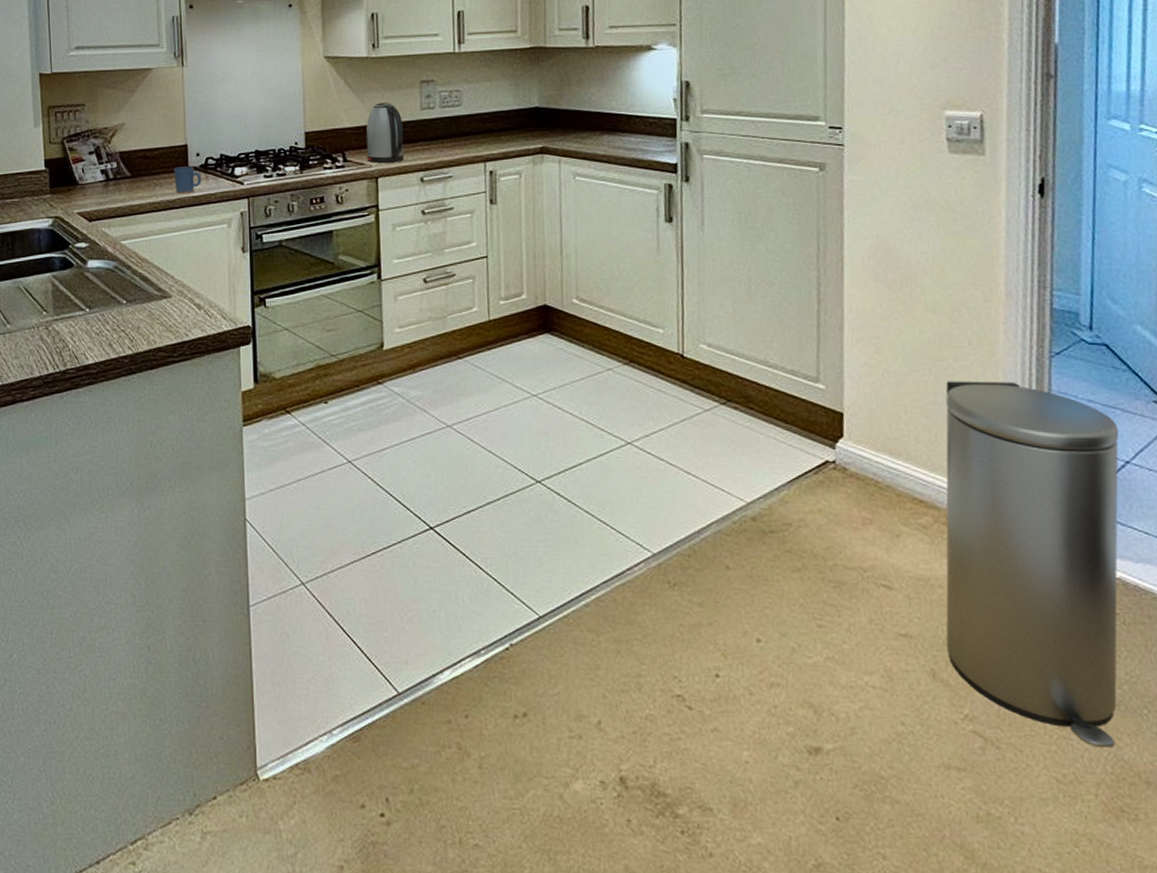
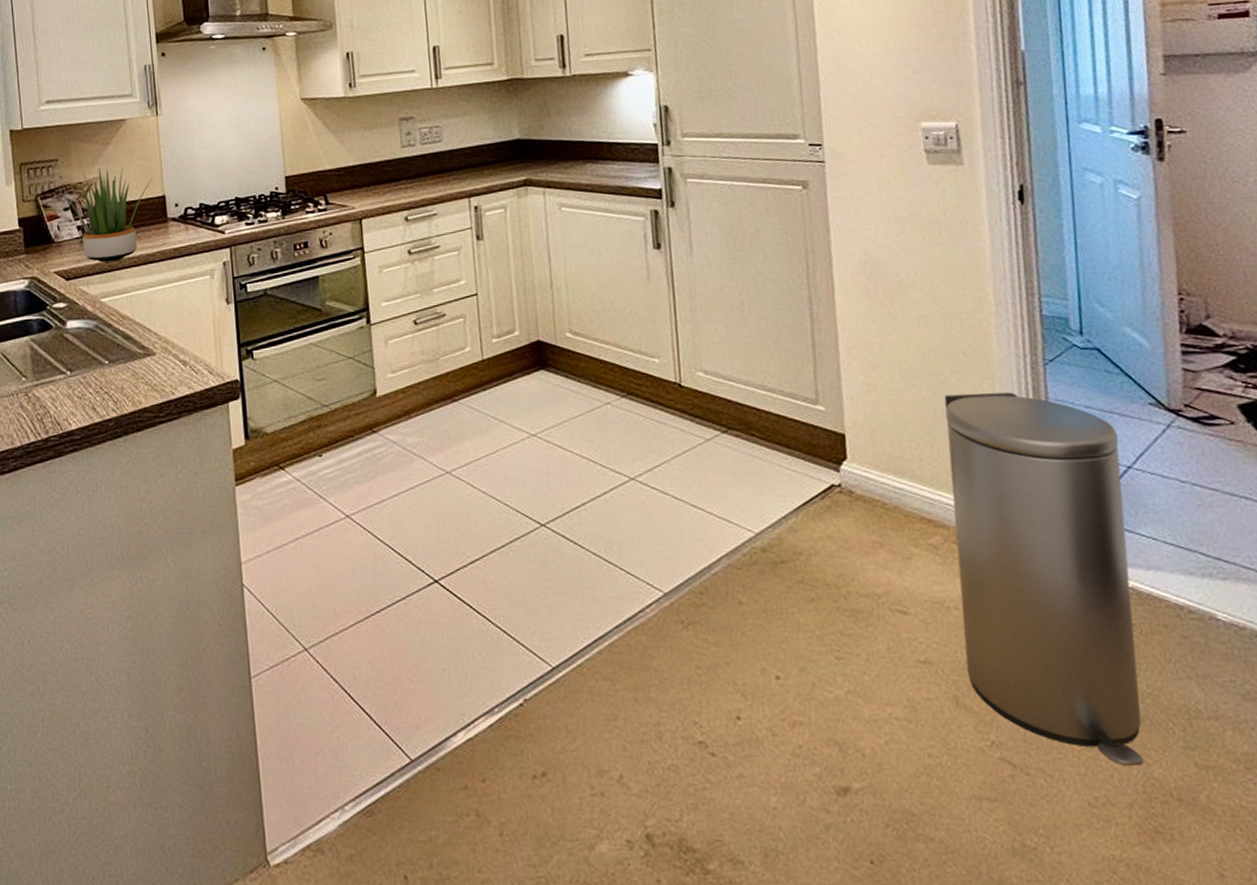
potted plant: none [84,115,176,206] -> present [59,167,153,263]
mug: present [174,166,201,193] -> none [153,218,181,246]
kettle: present [366,102,404,163] -> none [347,142,387,204]

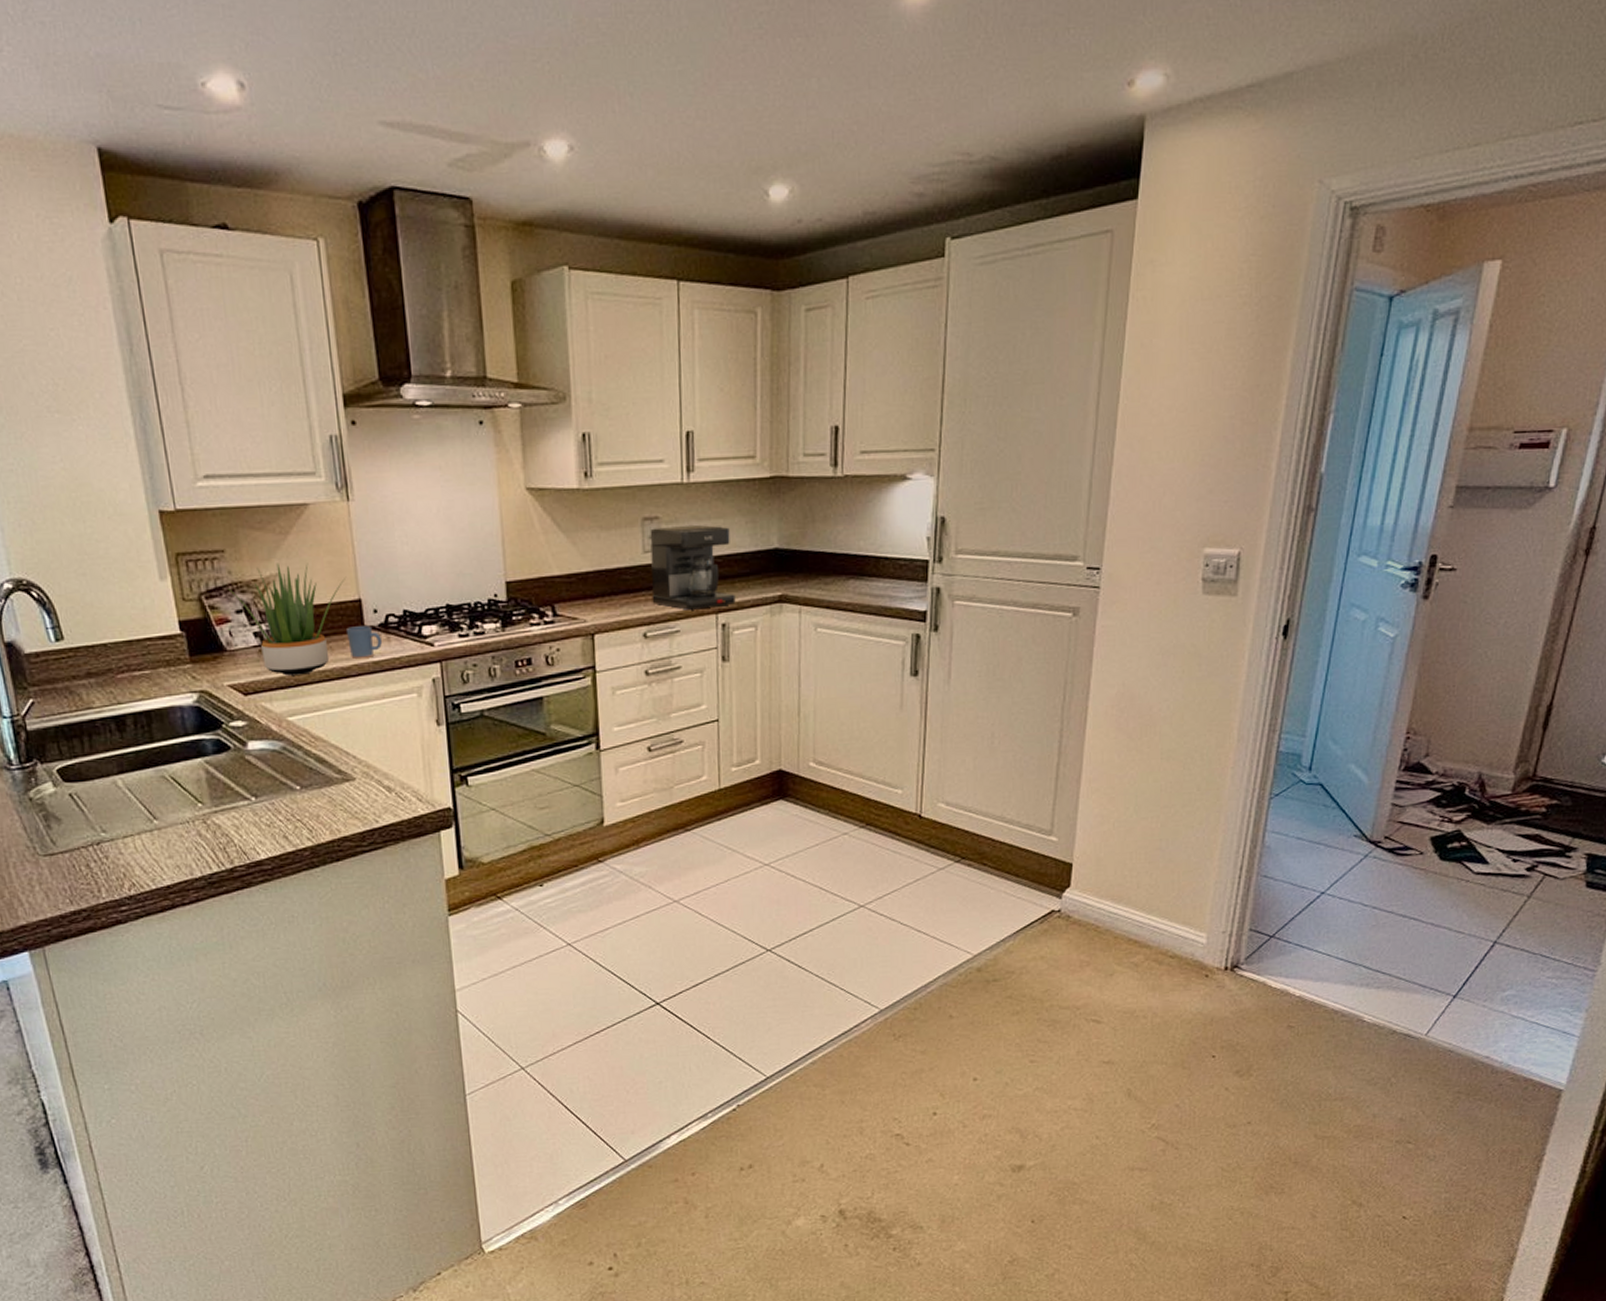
mug: none [153,218,181,246] -> present [347,626,382,658]
coffee maker: none [406,122,485,196] -> present [650,524,736,610]
pedal bin: present [944,392,1144,767] -> none [1143,824,1320,1139]

